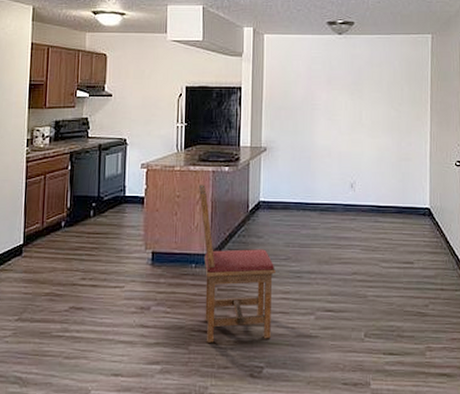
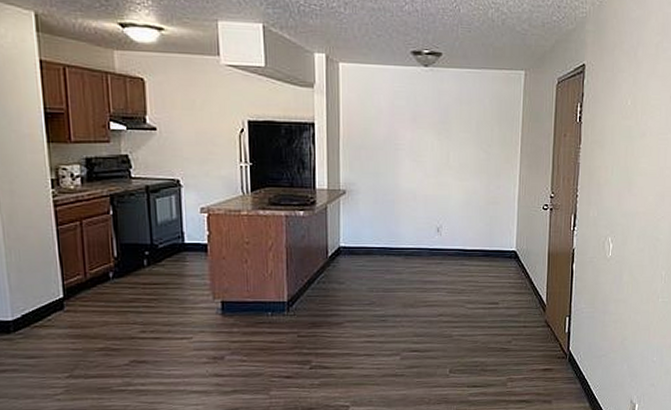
dining chair: present [198,185,275,343] -> none [270,230,359,387]

